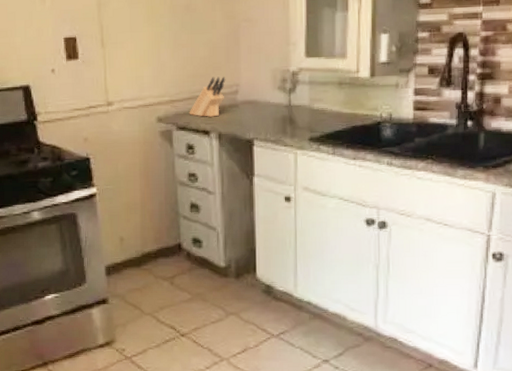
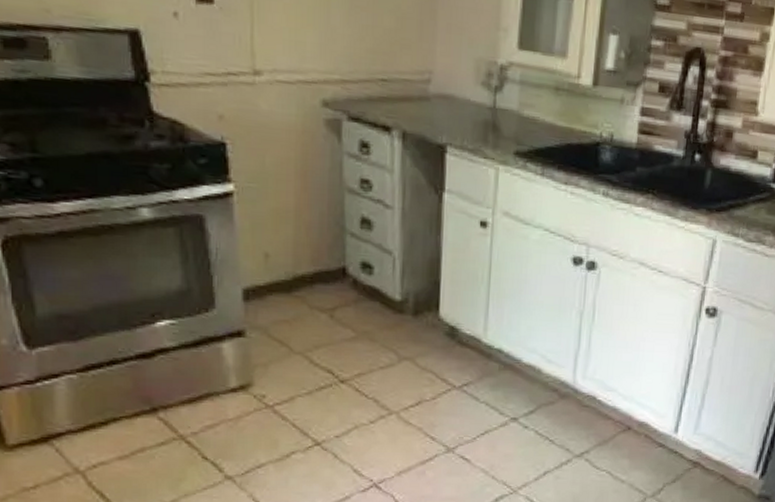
knife block: present [189,76,226,117] -> none [365,56,416,110]

